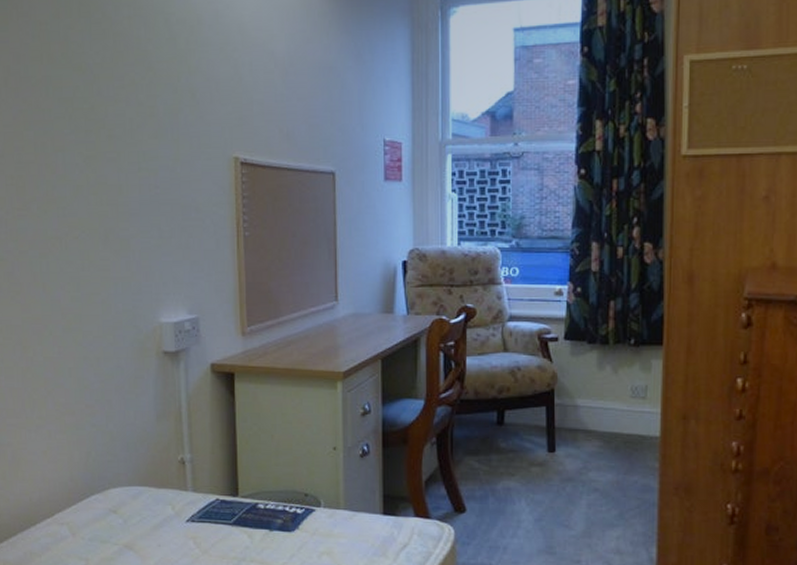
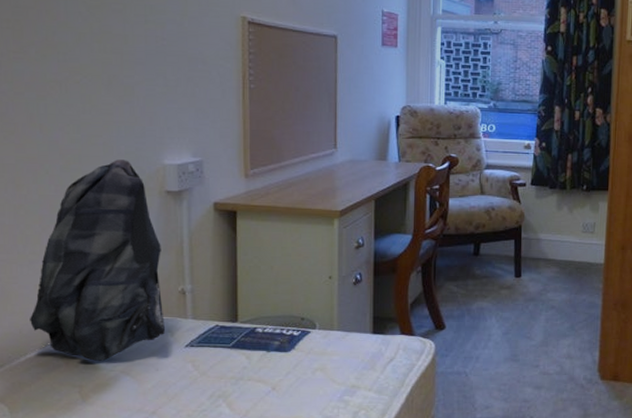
jacket: none [38,318,166,533] -> present [30,159,165,361]

